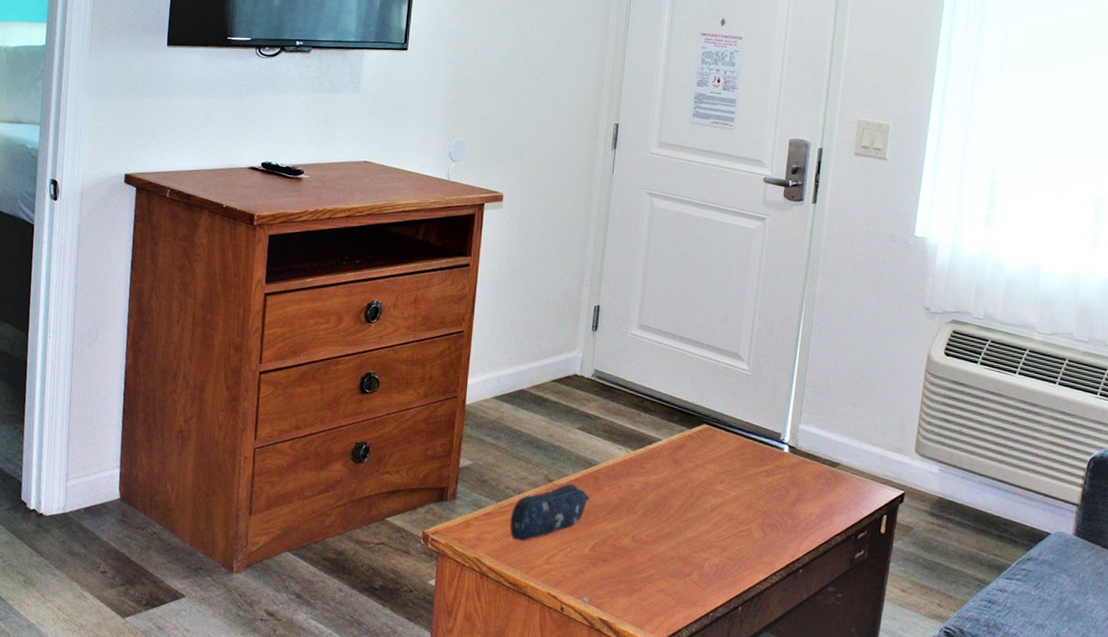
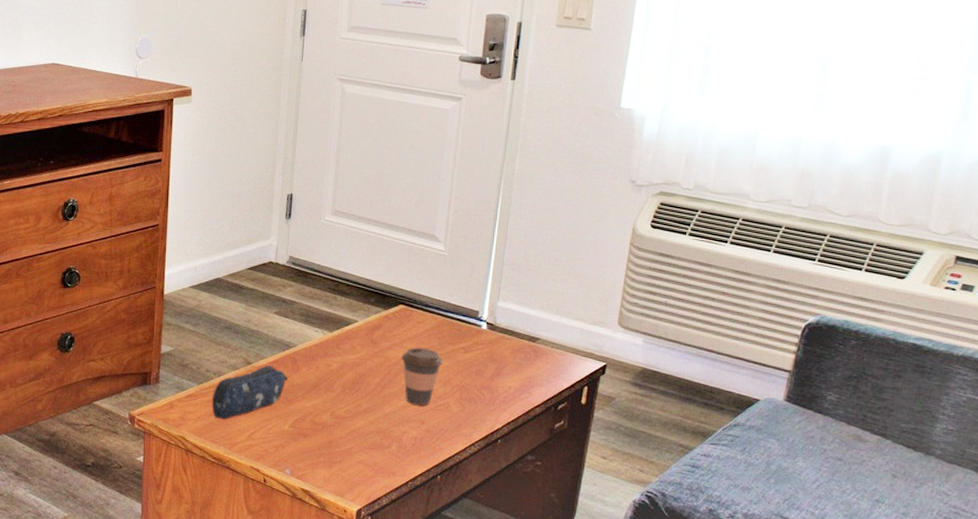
coffee cup: none [704,469,746,531] -> present [401,348,443,405]

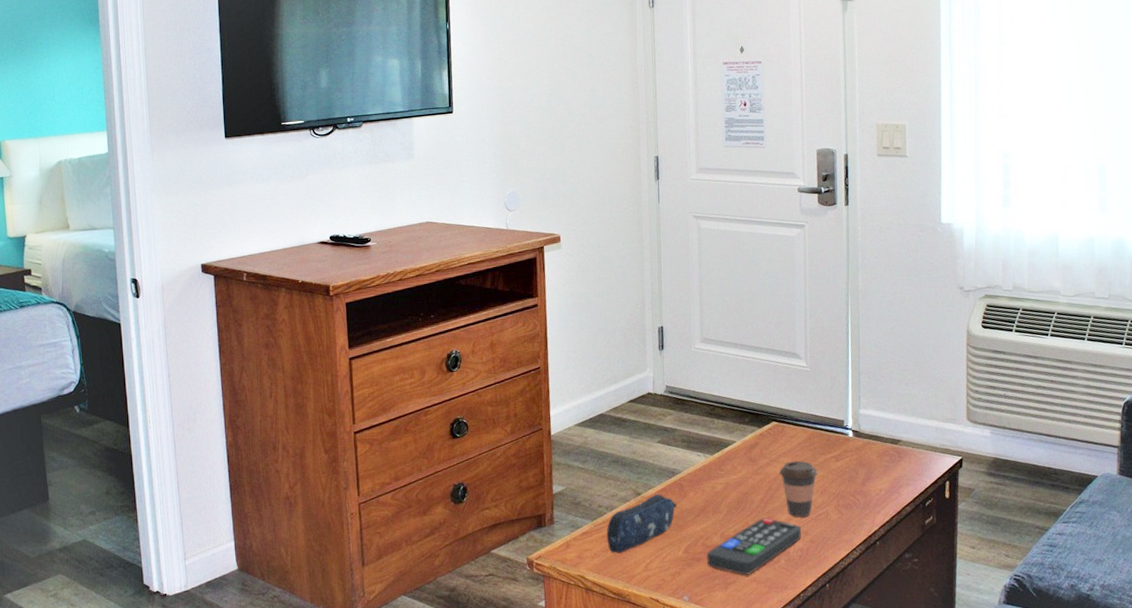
remote control: none [314,402,418,457] -> present [706,517,802,575]

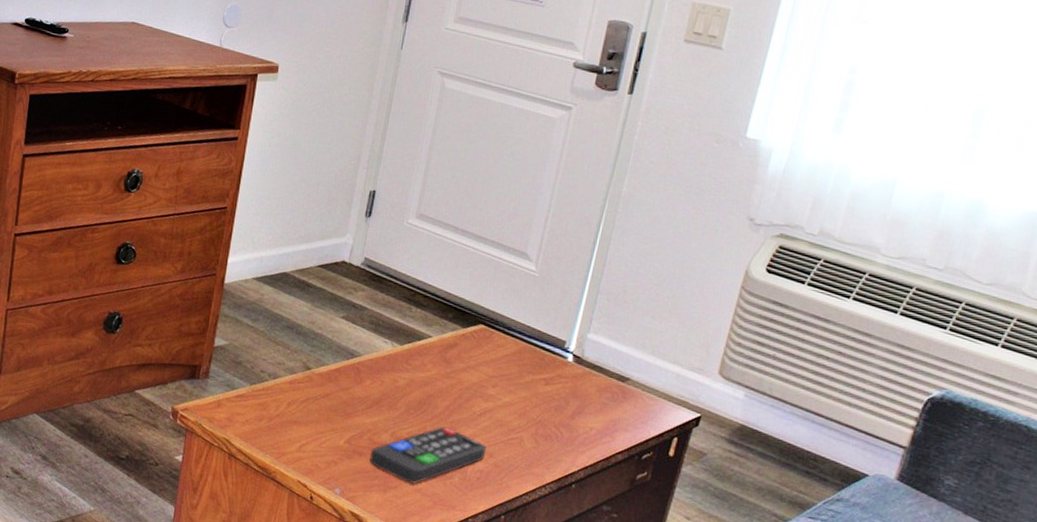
pencil case: present [606,494,677,554] -> none [262,373,349,427]
coffee cup: present [779,460,818,517] -> none [475,372,521,437]

